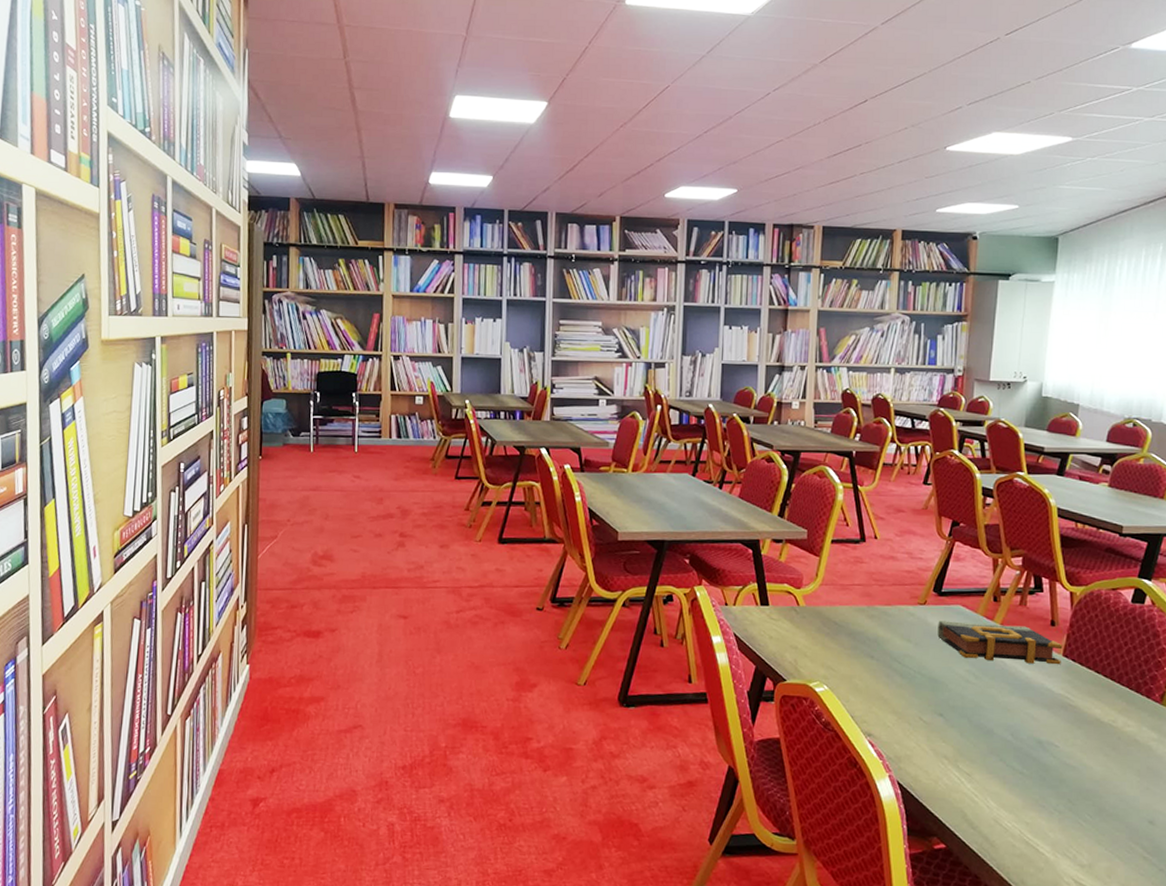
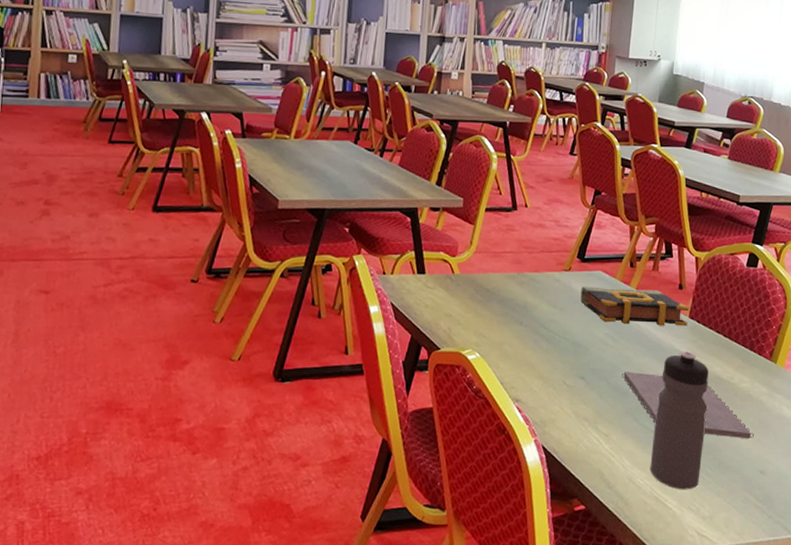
notepad: none [984,710,1141,787] -> present [621,372,754,439]
water bottle: none [1018,690,1087,836] -> present [650,351,709,490]

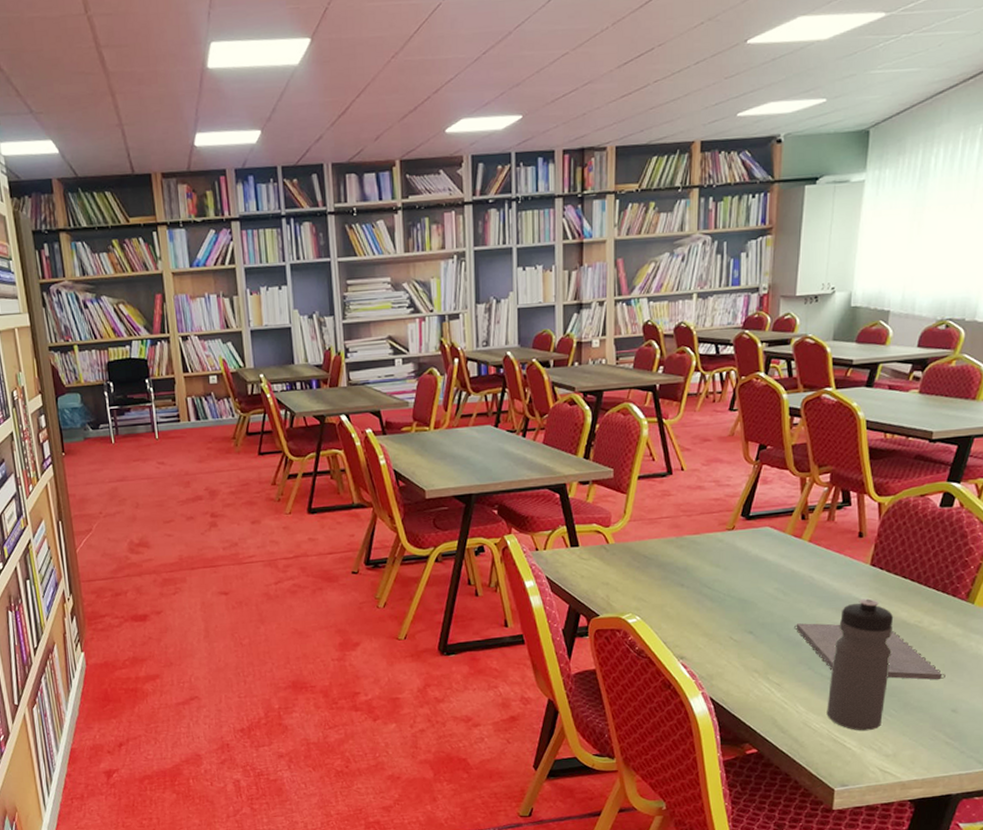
book: present [580,286,689,326] -> none [746,540,870,578]

